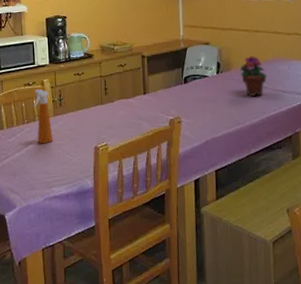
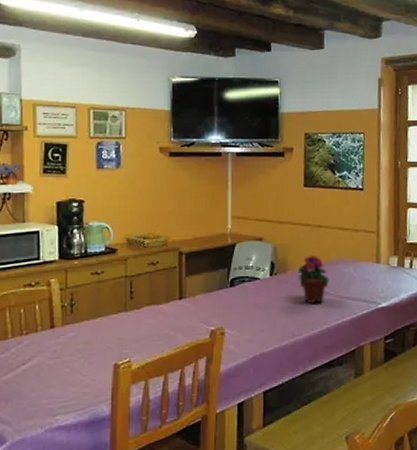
spray bottle: present [33,89,53,143] -> none [35,291,60,360]

